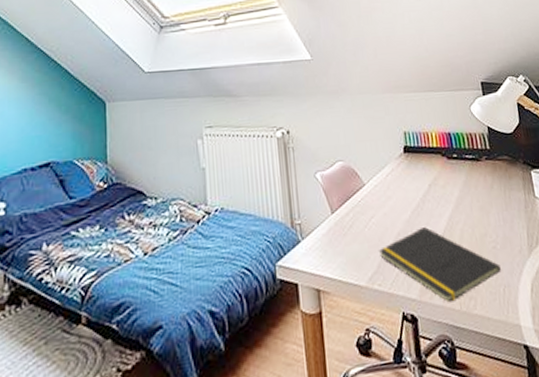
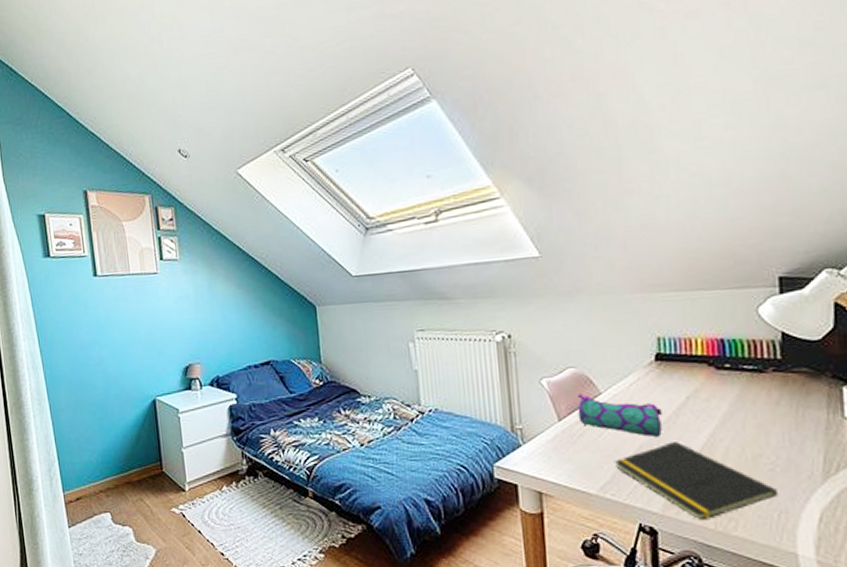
pencil case: none [346,184,414,225] -> present [577,392,662,438]

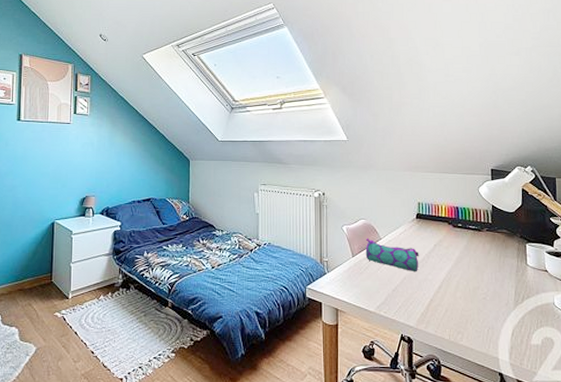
notepad: present [613,442,779,521] -> none [387,276,489,333]

